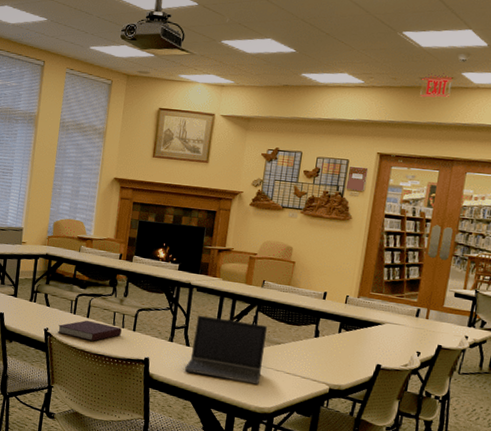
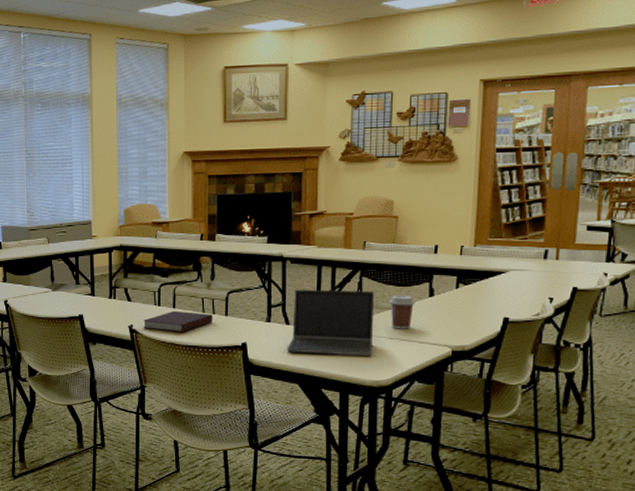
coffee cup: none [279,332,302,364] -> present [389,294,415,329]

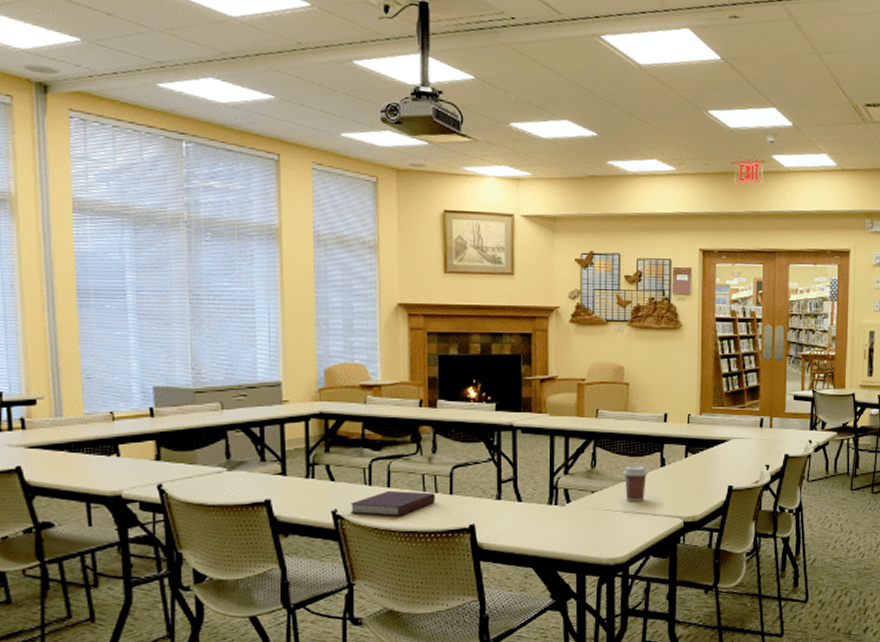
laptop computer: present [286,289,375,357] -> none [519,461,609,533]

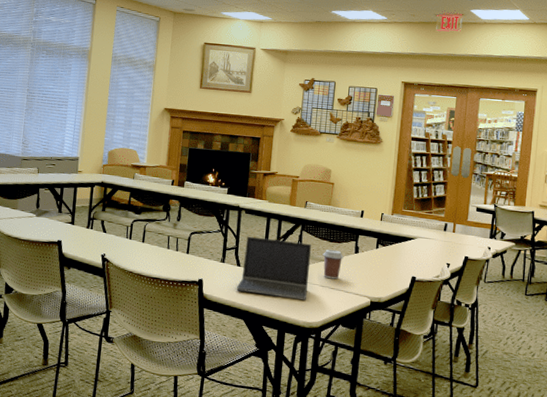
notebook: present [351,490,435,516] -> none [115,244,176,265]
laptop computer: none [519,461,609,533] -> present [236,236,312,301]

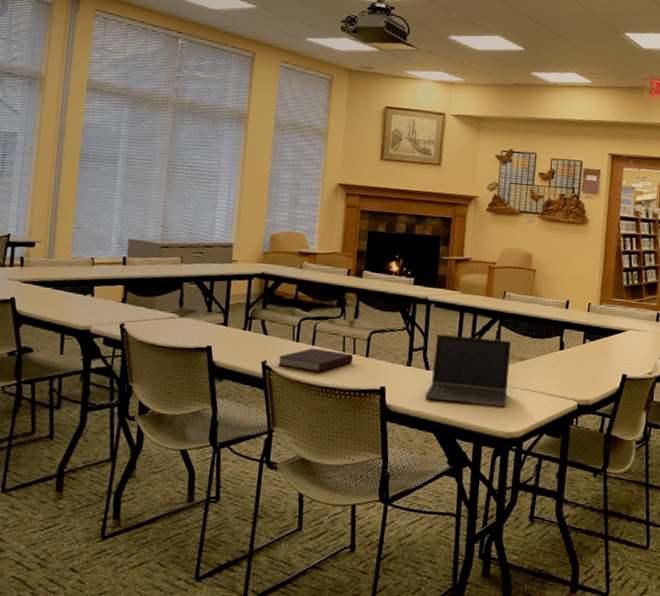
notebook: none [115,244,176,265] -> present [278,348,353,372]
coffee cup: present [322,249,344,280] -> none [523,346,547,381]

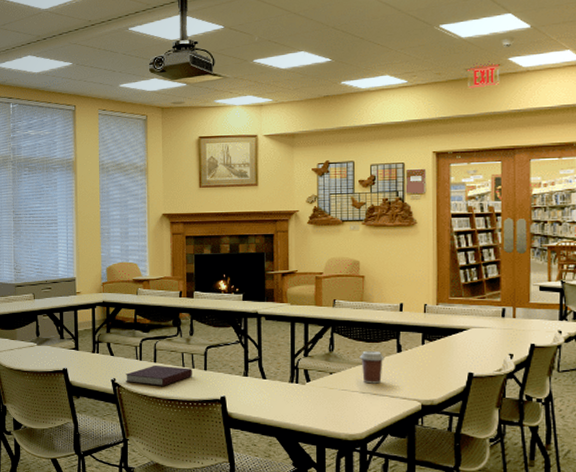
laptop computer: present [424,334,512,407] -> none [264,344,346,411]
coffee cup: none [523,346,547,381] -> present [359,350,385,384]

